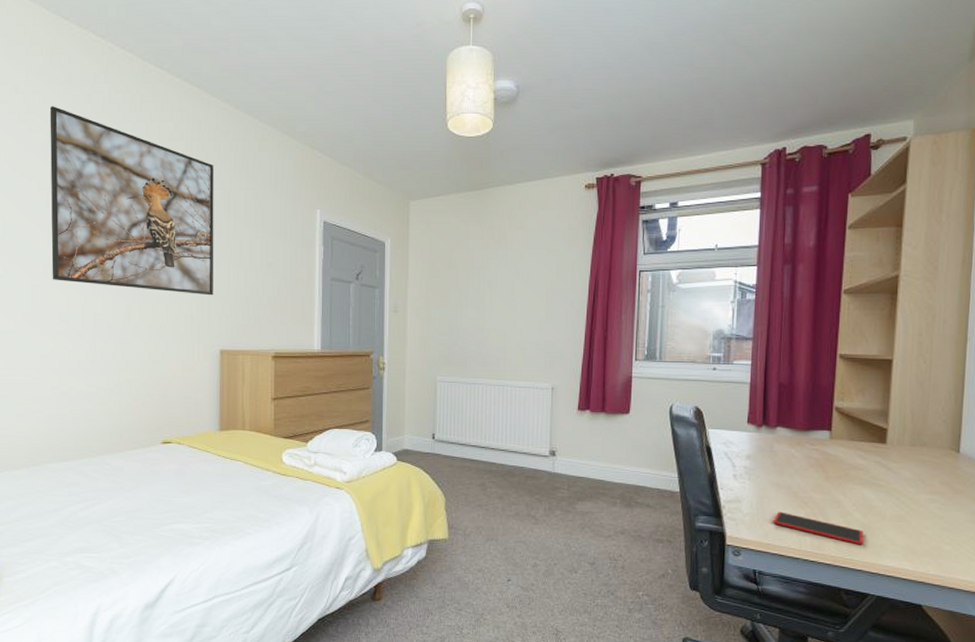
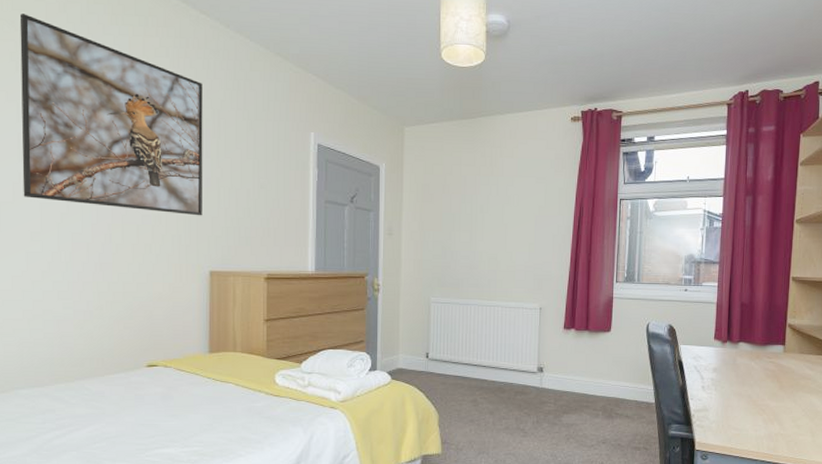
smartphone: present [772,511,864,545] -> none [735,418,811,446]

